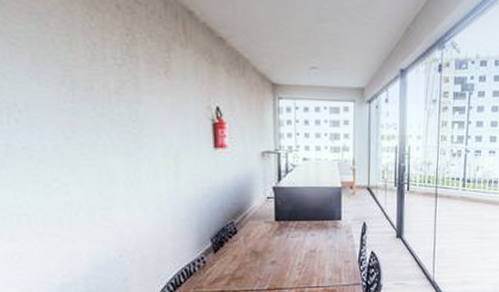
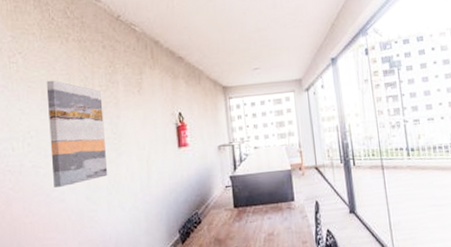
wall art: none [36,39,126,177] -> present [46,80,108,187]

